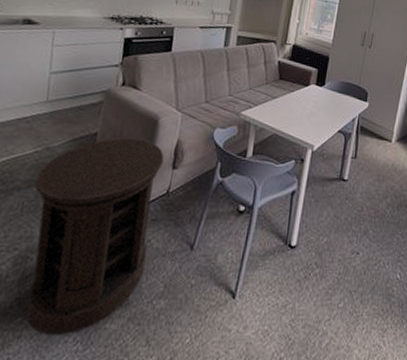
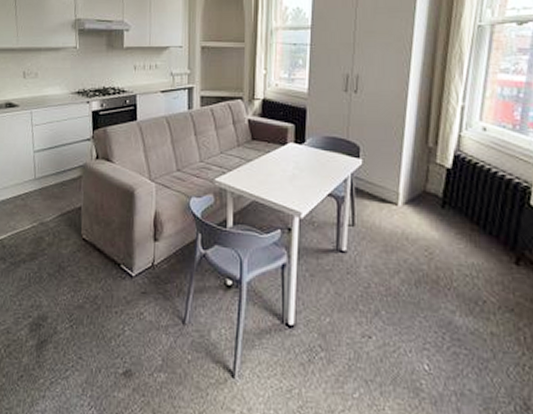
side table: present [25,137,165,335] -> none [36,210,145,399]

